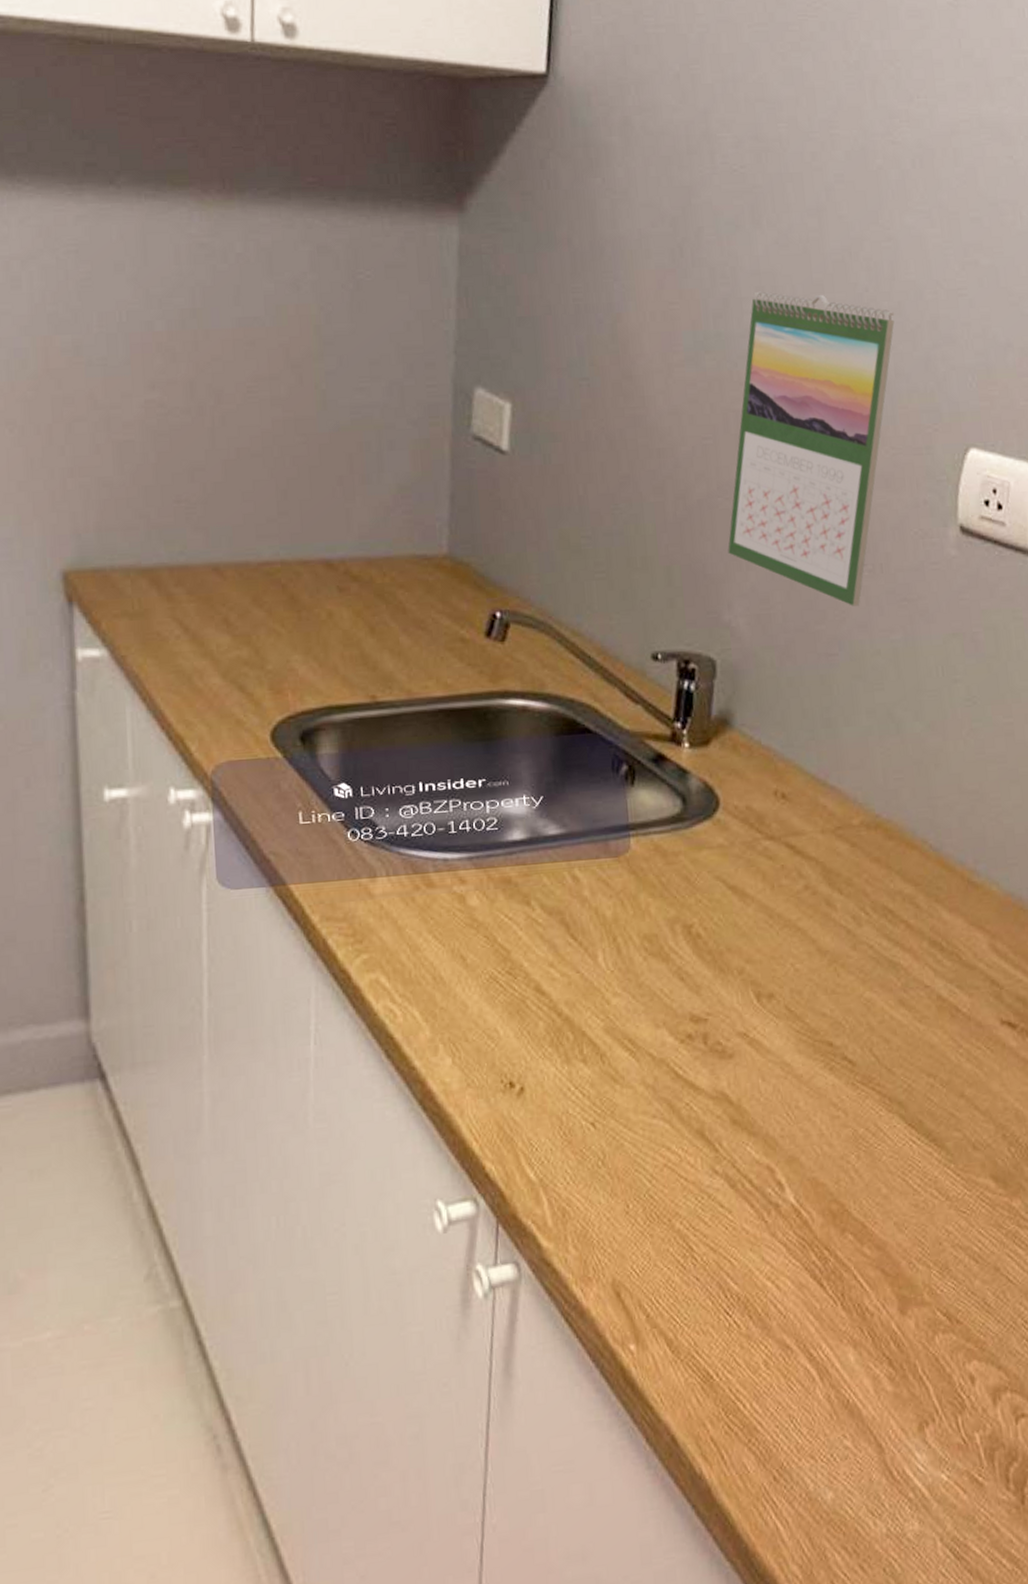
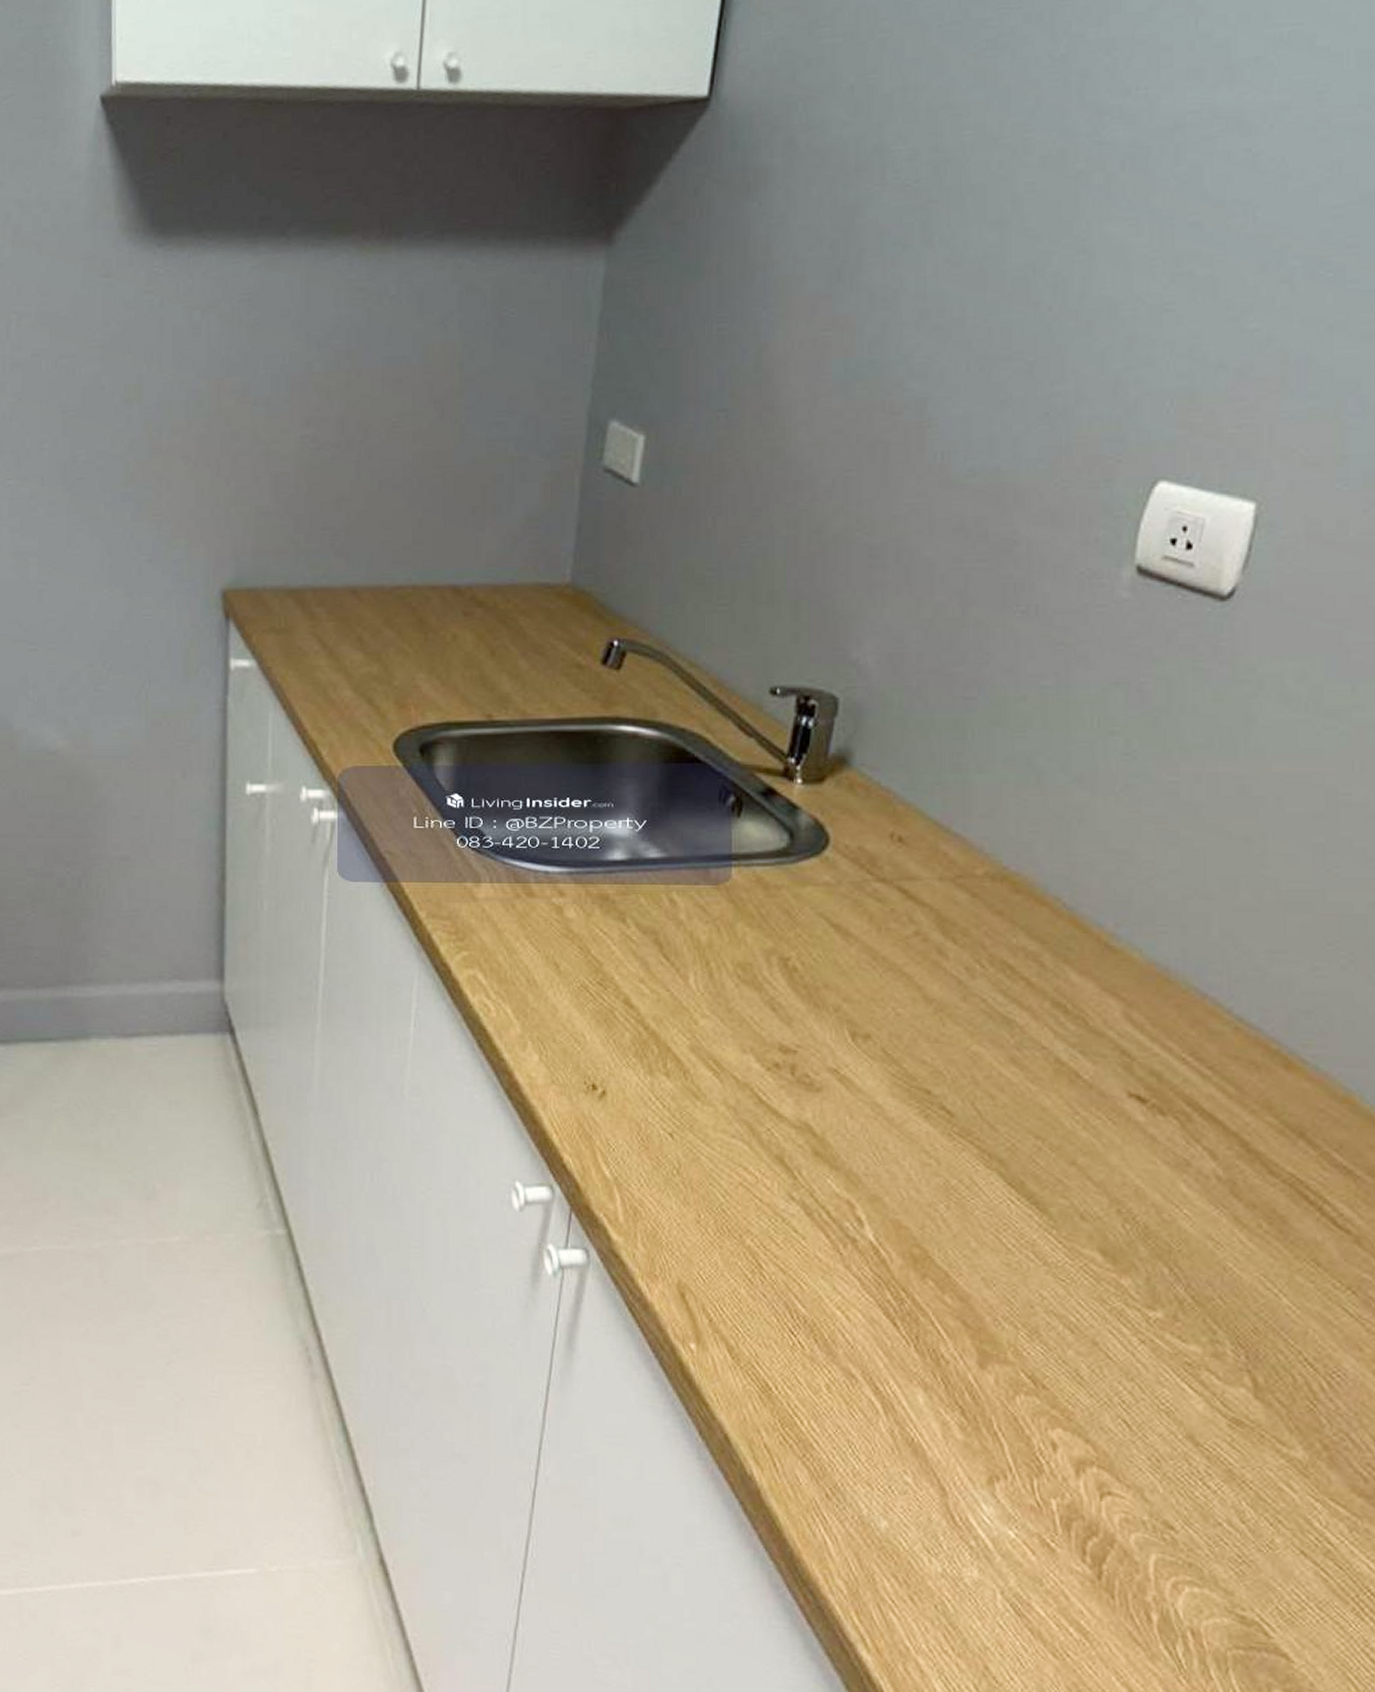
calendar: present [728,291,895,606] -> none [862,314,1082,649]

